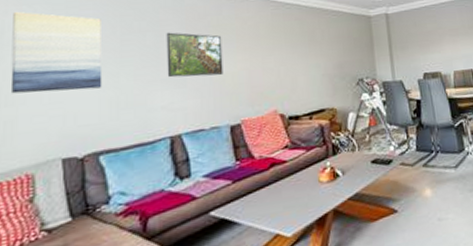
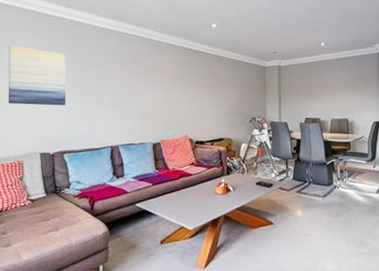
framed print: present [166,32,223,78] -> none [110,68,150,105]

